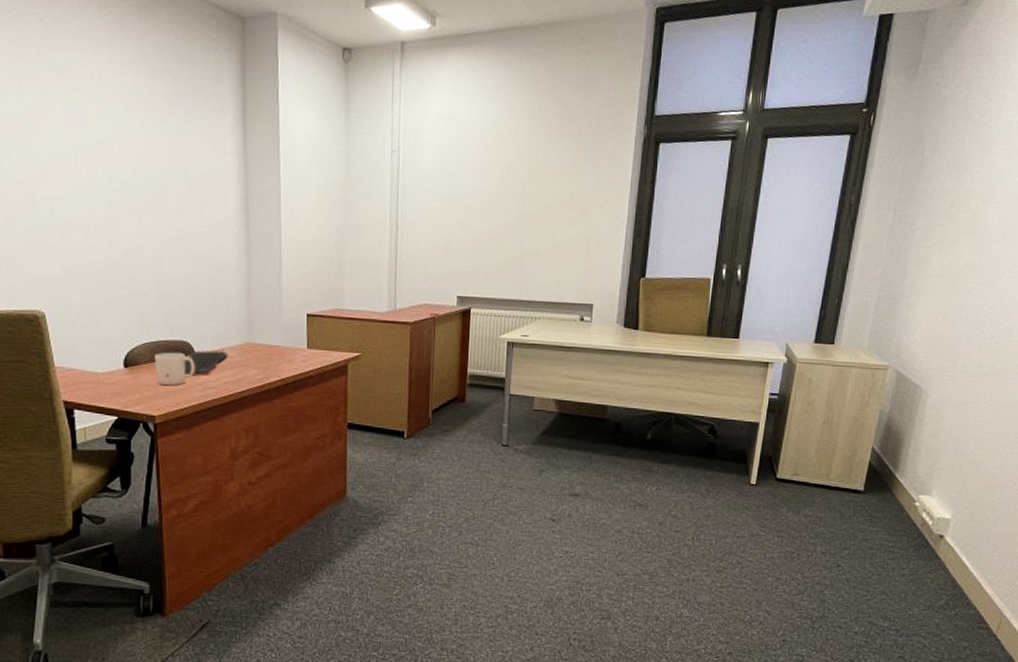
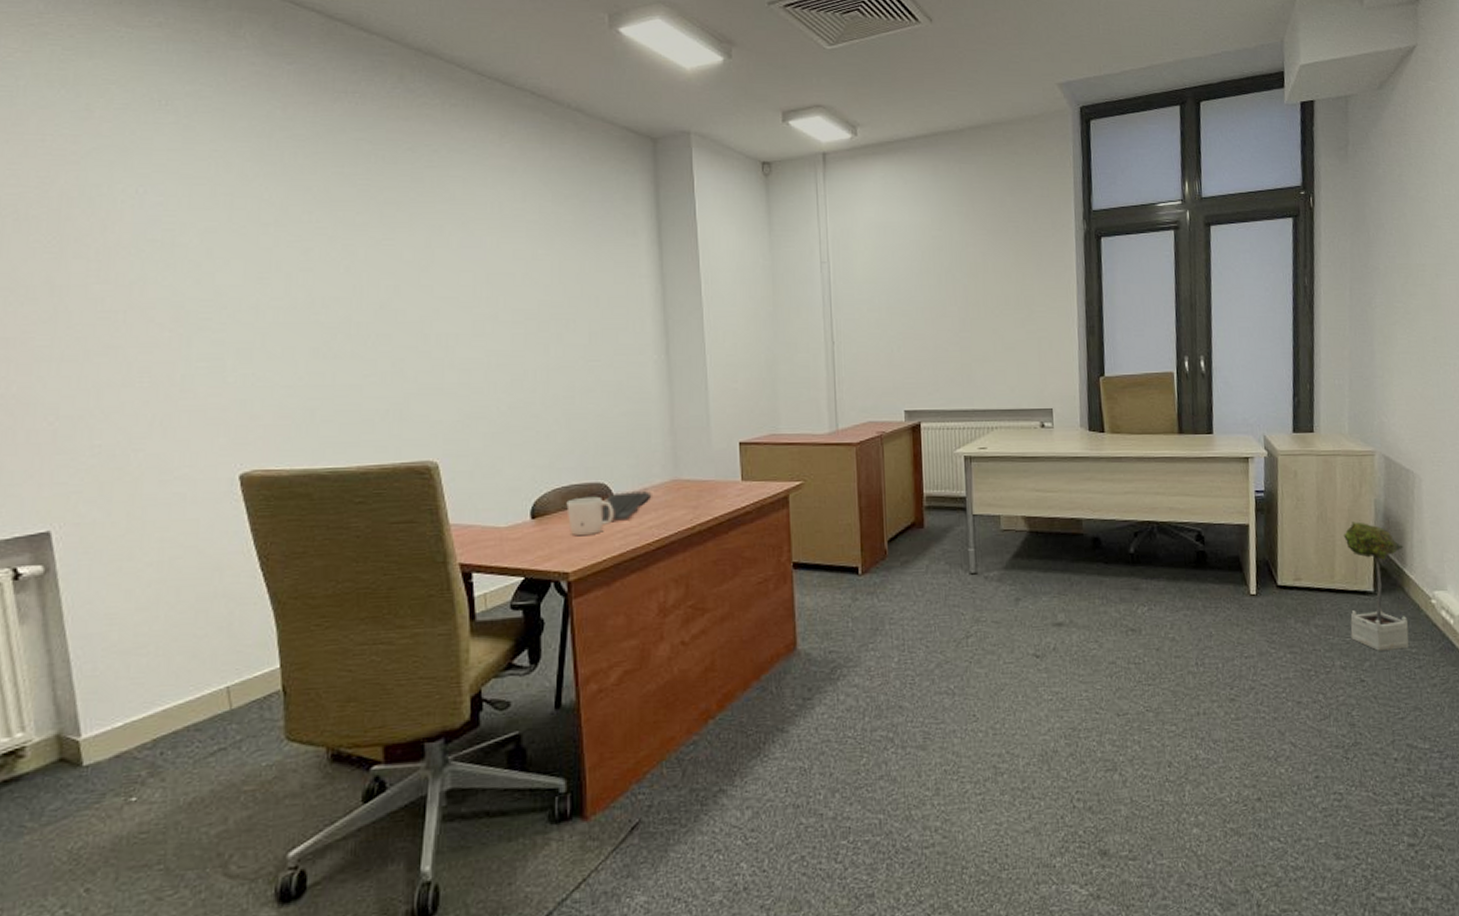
potted tree: none [835,428,899,543] -> present [1343,522,1409,651]

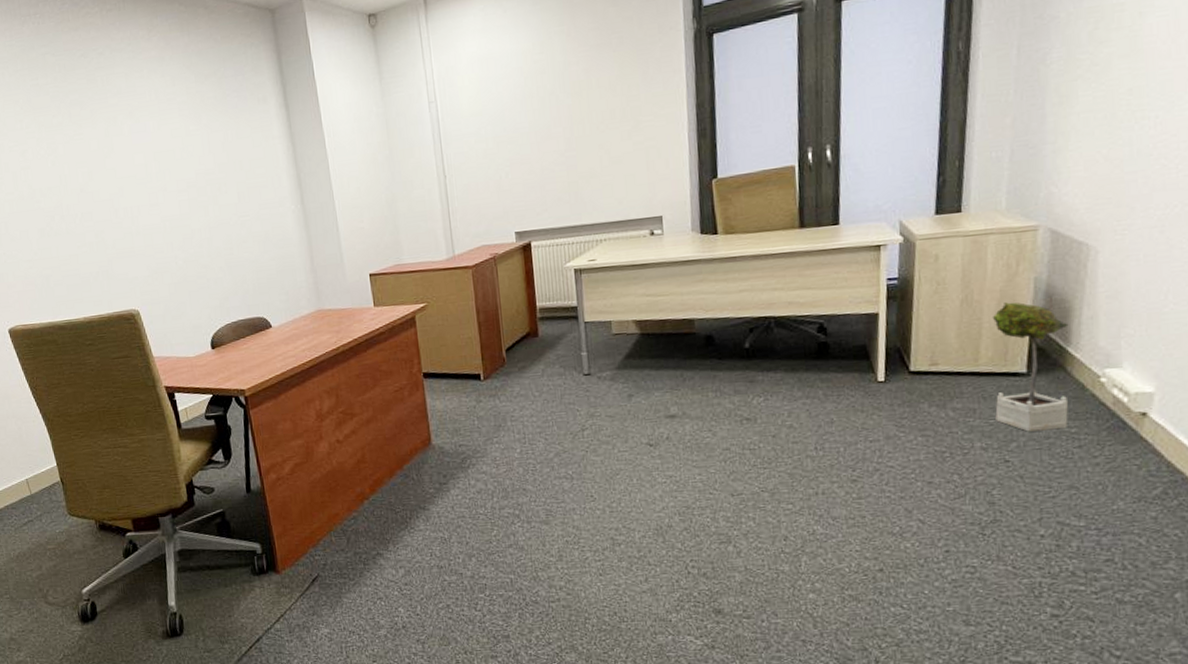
mug: present [566,496,614,537] -> none [236,328,274,361]
computer keyboard: present [601,491,652,522] -> none [263,321,302,348]

